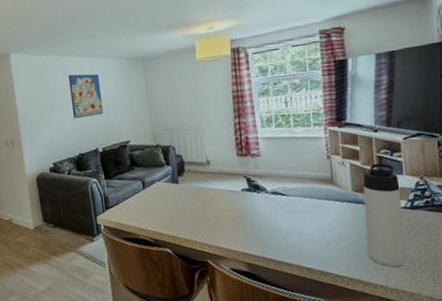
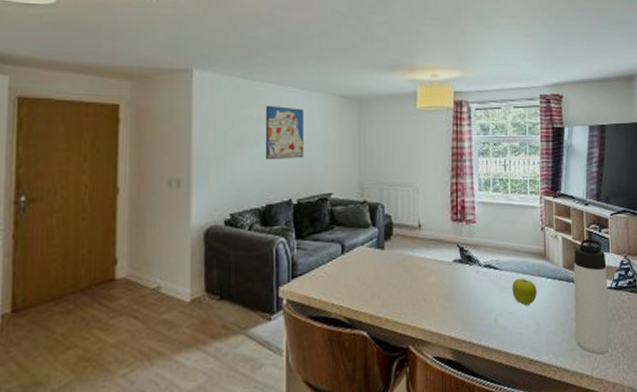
fruit: none [300,202,326,225] -> present [512,278,537,305]

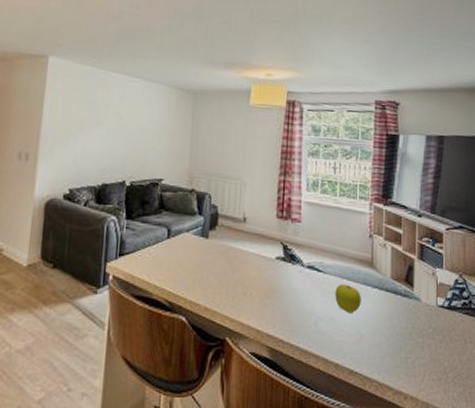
wall art: present [265,105,305,160] -> none [104,92,144,144]
thermos bottle: present [573,238,611,355] -> none [401,251,440,377]

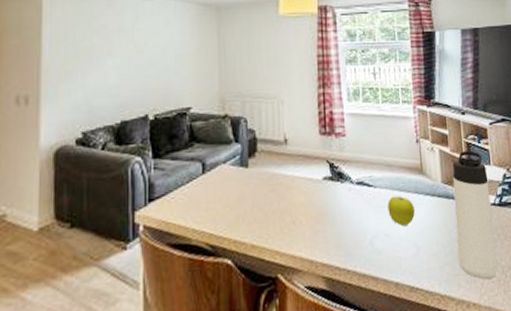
thermos bottle: none [401,251,440,377] -> present [452,150,498,280]

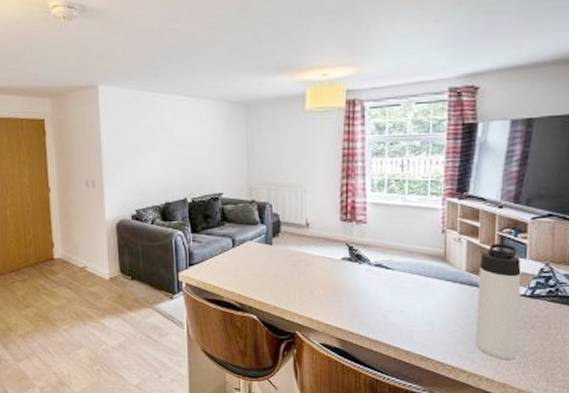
fruit: present [387,195,415,226] -> none [405,279,433,305]

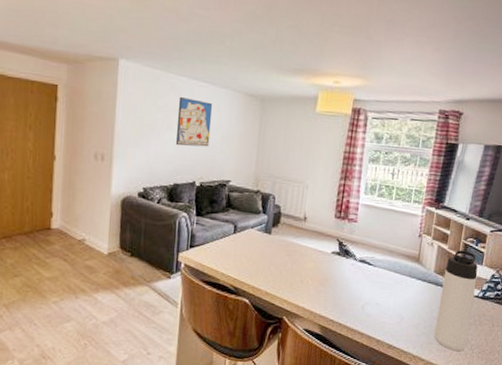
wall art: none [160,113,197,164] -> present [175,96,213,147]

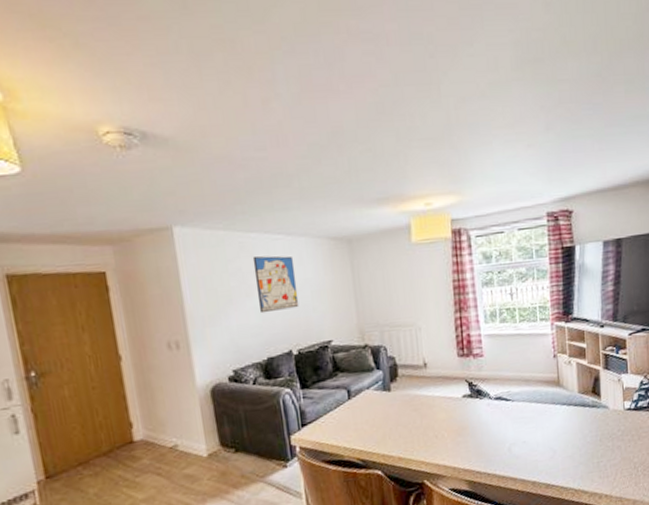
thermos bottle: present [434,250,478,352] -> none [589,361,630,475]

